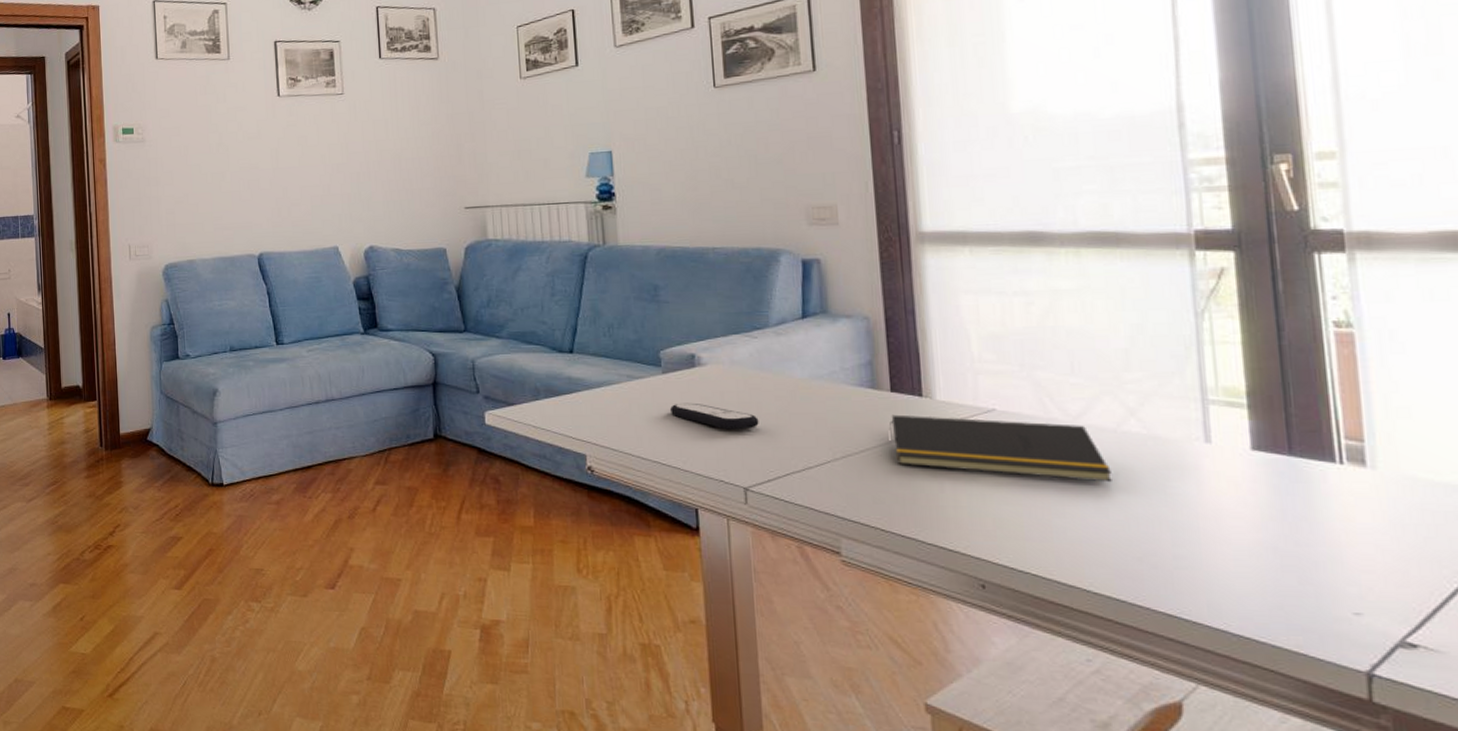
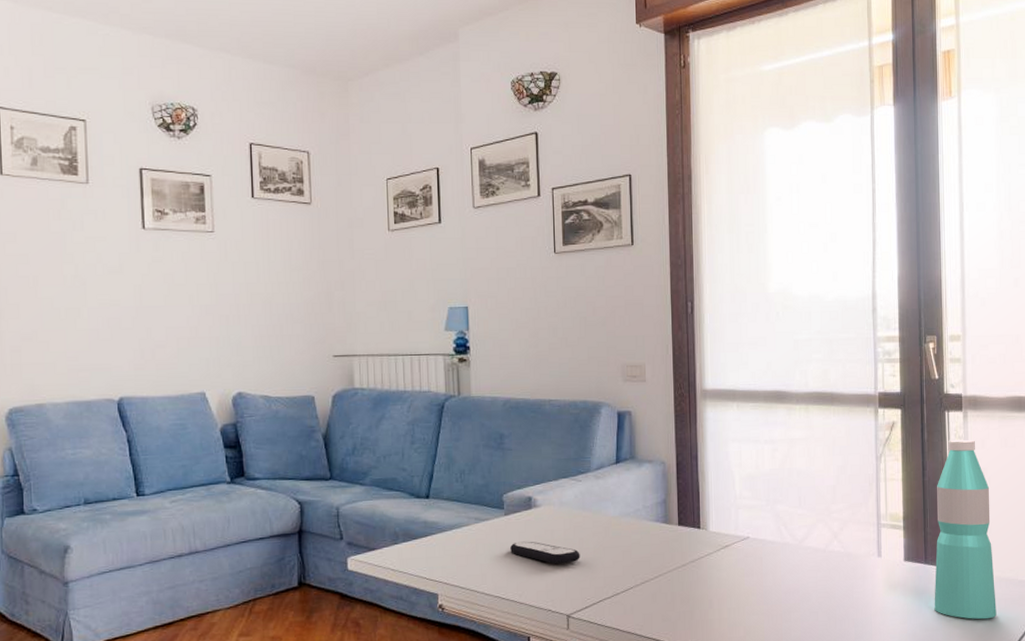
notepad: present [888,414,1112,483] -> none [675,544,821,592]
water bottle: none [1304,290,1429,536] -> present [934,439,997,619]

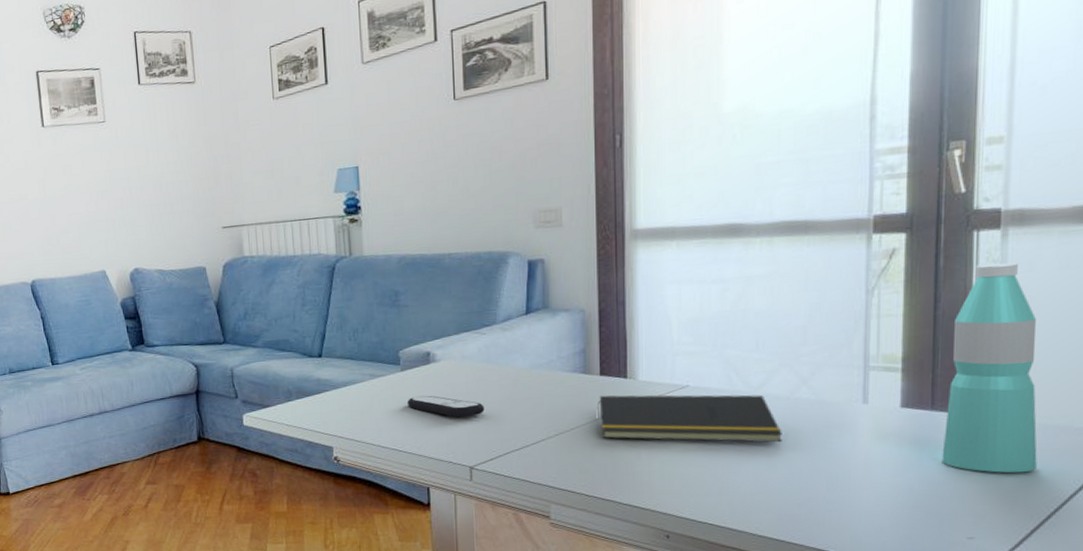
notepad: none [675,544,821,592] -> present [596,394,782,443]

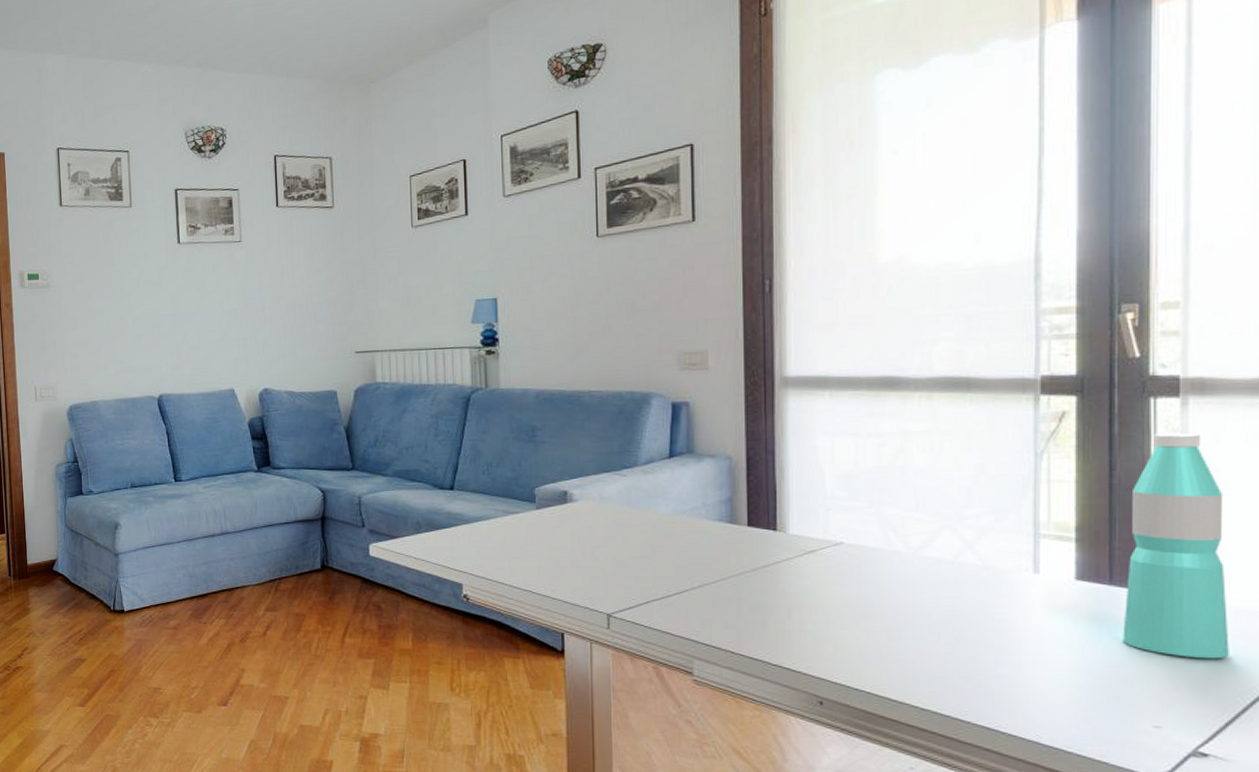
remote control: present [407,395,485,418] -> none [542,536,624,561]
notepad: present [596,394,782,443] -> none [743,547,946,609]

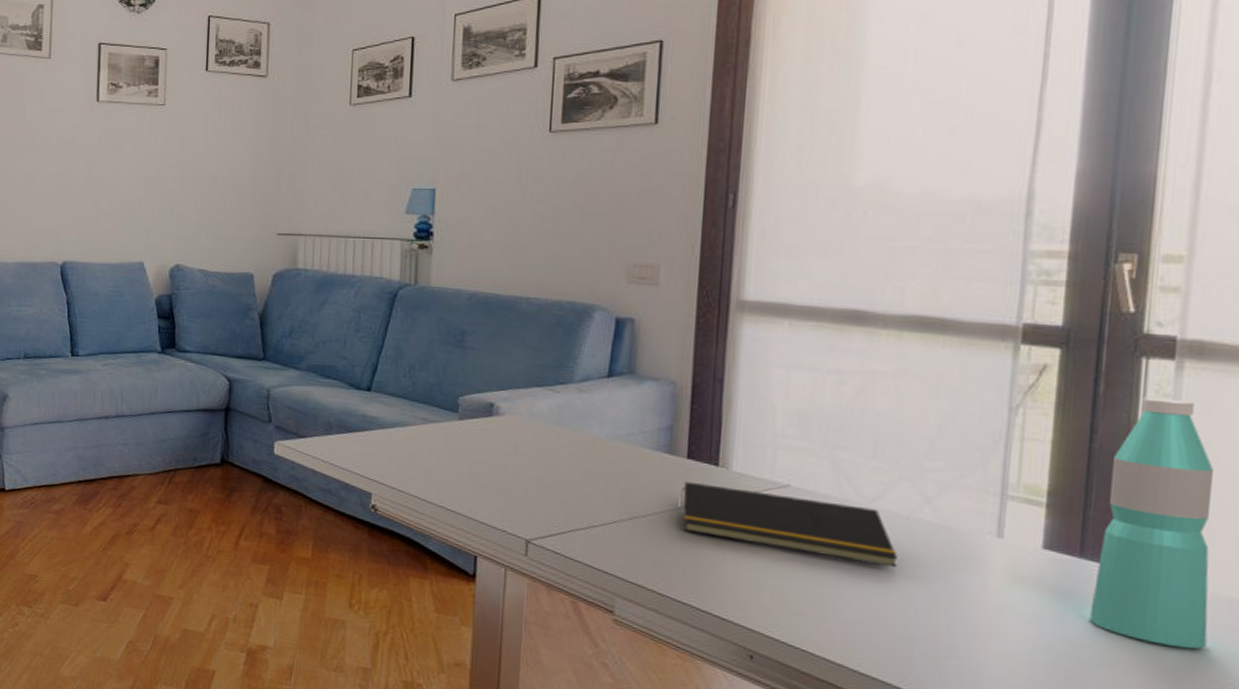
notepad: none [743,547,946,609] -> present [679,481,898,568]

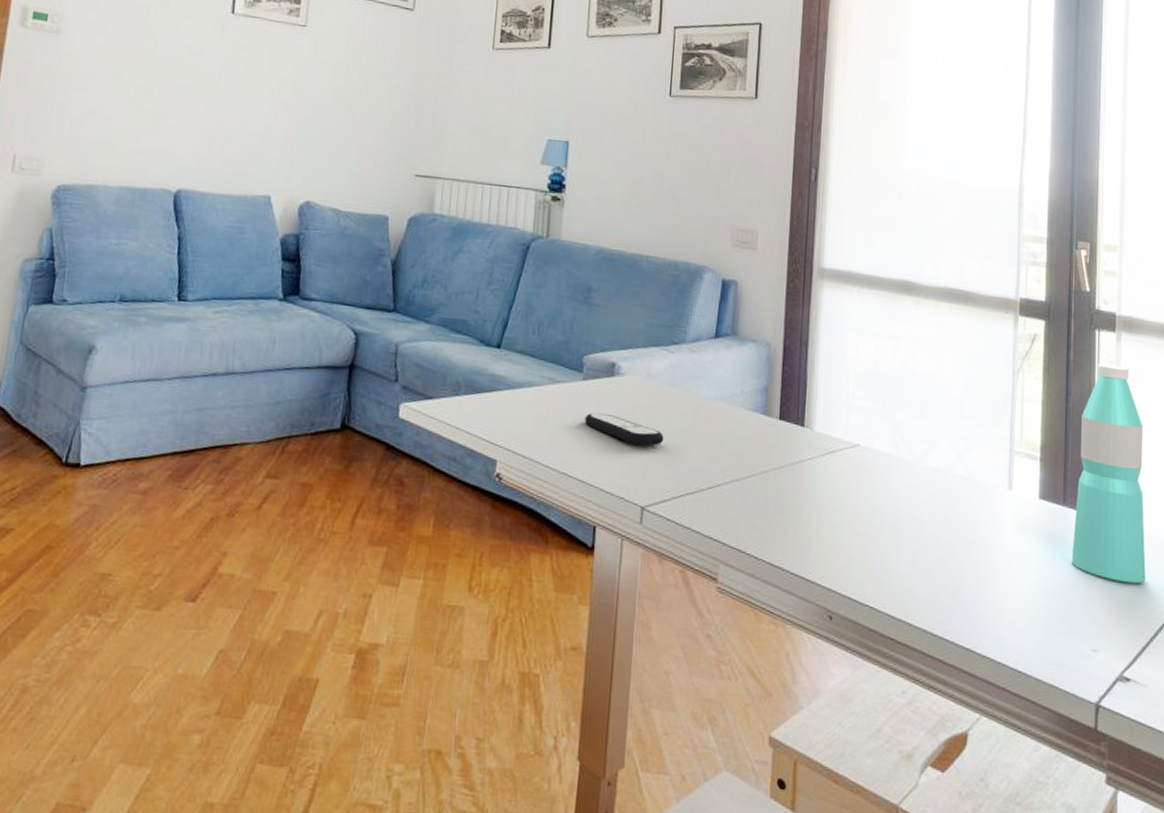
remote control: none [462,450,550,483] -> present [585,412,664,446]
notepad: present [679,481,898,568] -> none [773,442,940,522]

